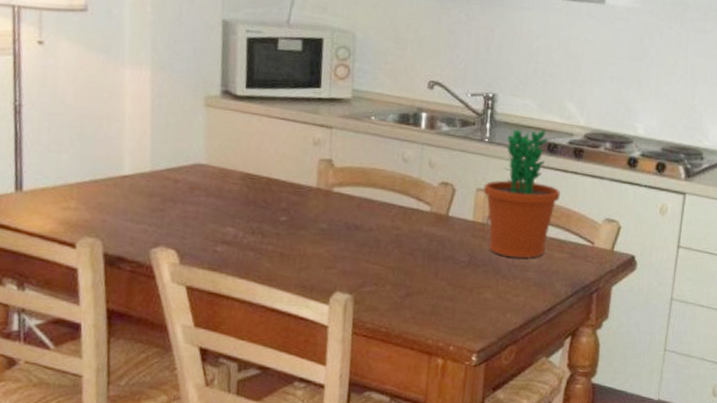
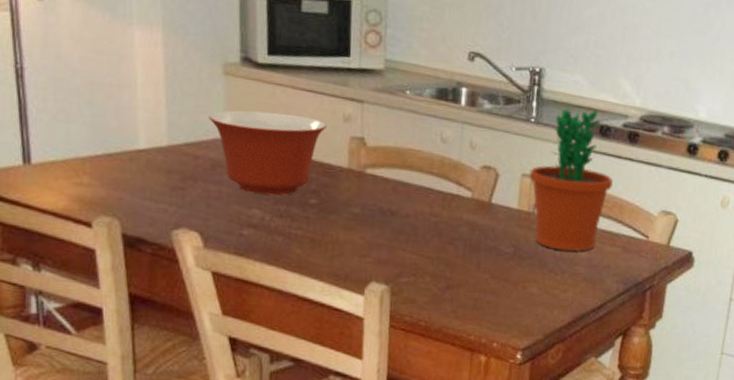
mixing bowl: none [189,138,298,214] -> present [208,110,327,196]

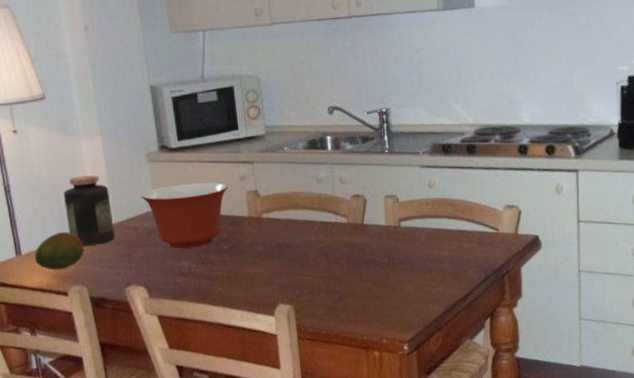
fruit: none [49,143,122,192] -> present [34,231,85,270]
jar: none [99,74,167,169] -> present [63,175,115,246]
flower pot: present [529,108,613,251] -> none [390,132,460,253]

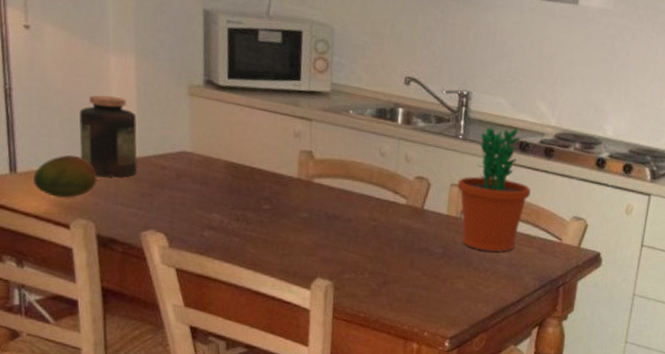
mixing bowl: present [141,182,228,249] -> none [175,127,279,202]
flower pot: none [390,132,460,253] -> present [457,127,531,252]

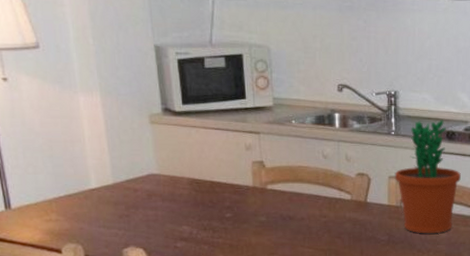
fruit: present [32,154,97,198] -> none [25,188,80,226]
jar: present [79,95,138,178] -> none [58,132,113,204]

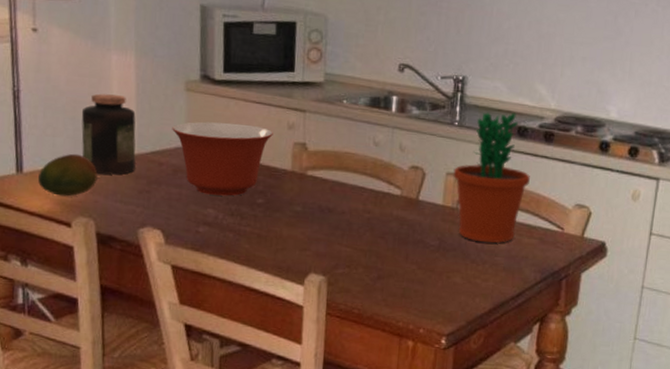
fruit: none [25,188,80,226] -> present [37,153,98,197]
jar: none [58,132,113,204] -> present [81,93,136,175]
mixing bowl: none [142,149,233,214] -> present [172,121,273,196]

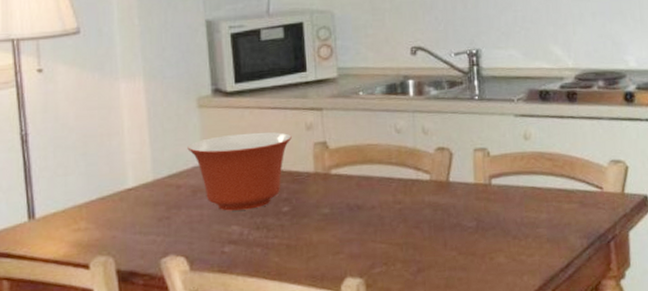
fruit: present [37,153,98,197] -> none [51,190,114,237]
jar: present [81,93,136,175] -> none [92,123,152,207]
flower pot: present [453,112,530,243] -> none [480,77,560,215]

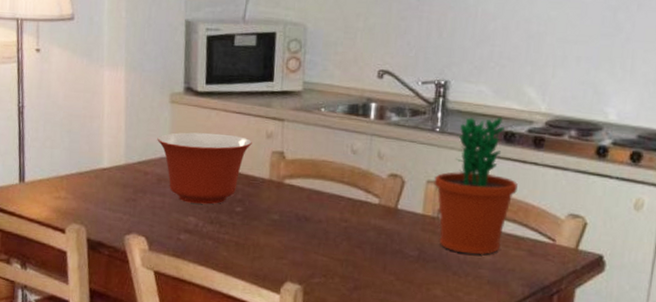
flower pot: none [480,77,560,215] -> present [434,117,518,255]

